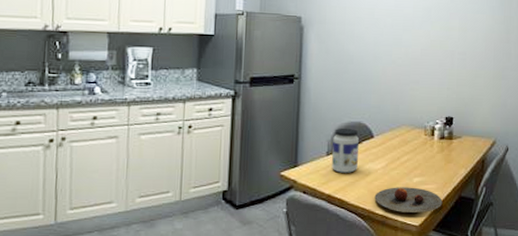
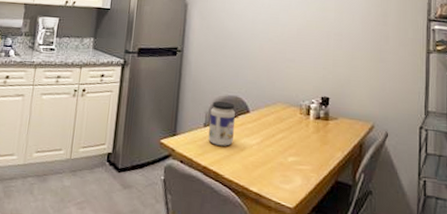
plate: present [374,187,443,212] -> none [249,164,318,195]

